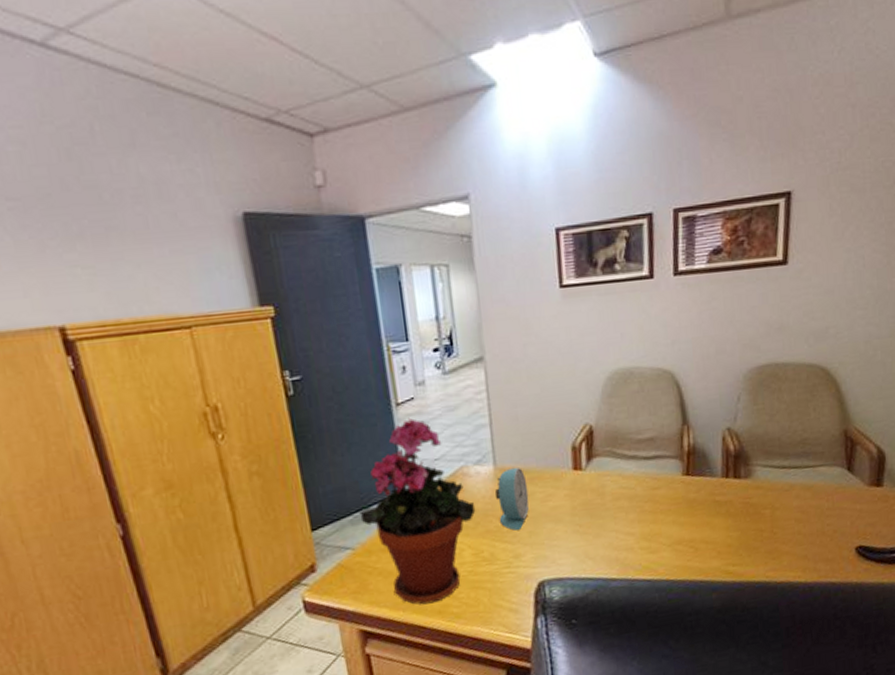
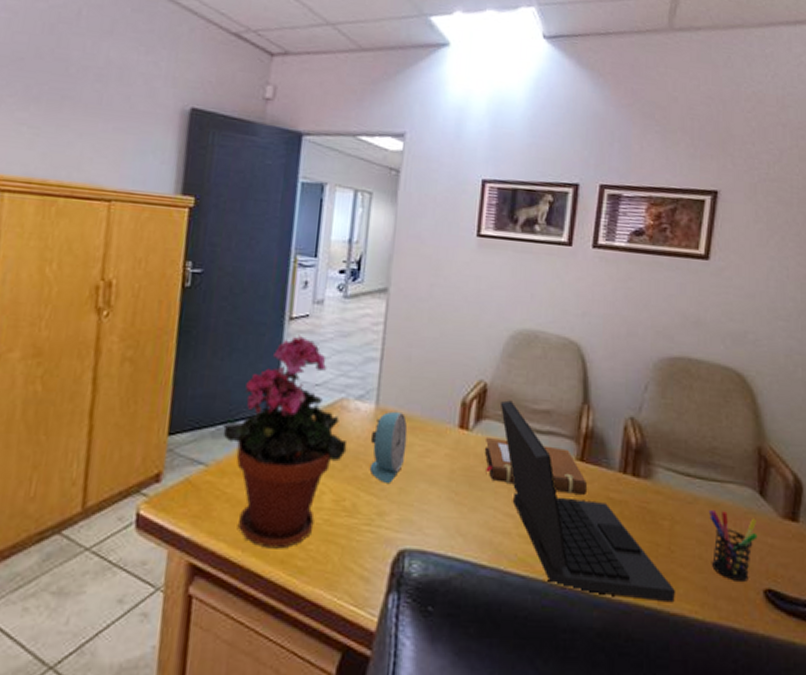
notebook: none [599,467,696,509] -> present [484,436,588,496]
laptop: none [606,436,781,583] -> present [499,400,676,603]
pen holder: none [803,491,848,546] -> present [708,509,758,582]

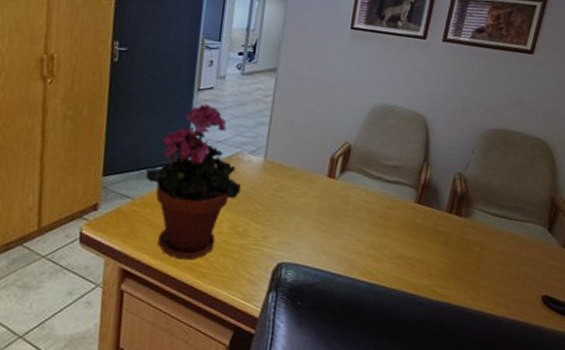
alarm clock: present [369,412,408,483] -> none [258,164,288,216]
notebook: present [484,436,588,496] -> none [346,184,422,229]
laptop: present [499,400,676,603] -> none [360,157,479,303]
pen holder: present [708,509,758,582] -> none [507,240,544,290]

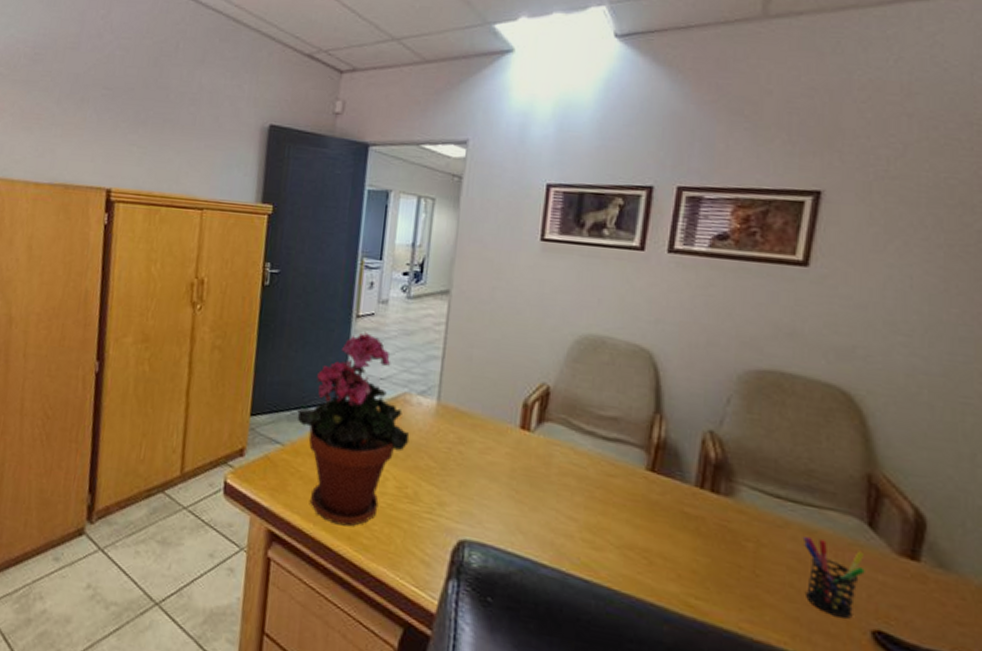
pen holder: none [507,240,544,290] -> present [802,536,865,619]

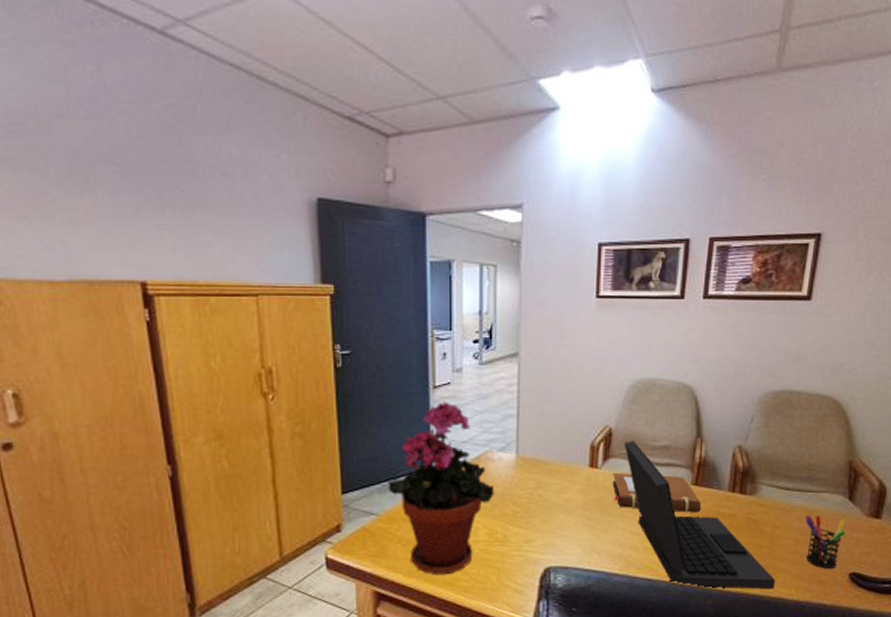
notebook: none [546,439,659,508] -> present [612,472,702,513]
laptop: none [563,404,762,630] -> present [623,440,776,590]

